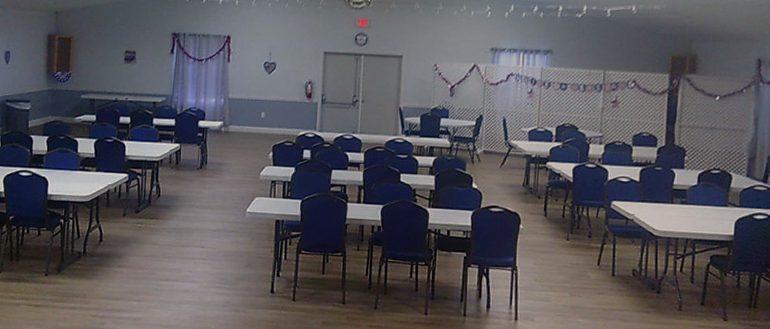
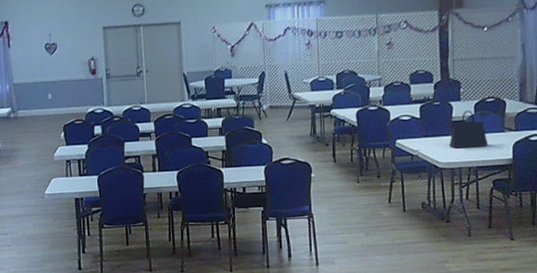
handbag: none [668,179,709,220] -> present [449,110,488,149]

